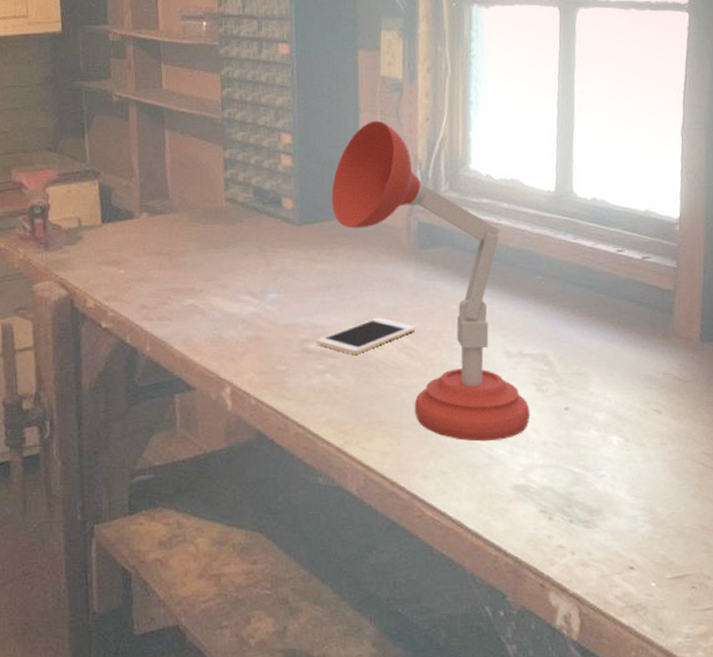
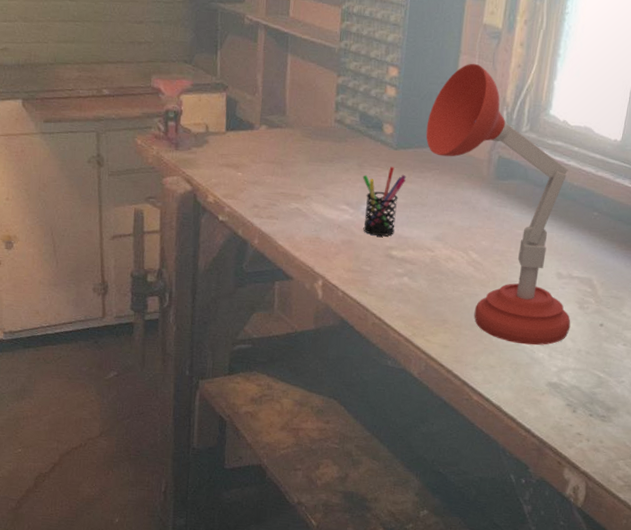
pen holder: none [264,246,316,329] -> present [362,166,407,237]
cell phone: present [317,317,416,355] -> none [399,234,485,263]

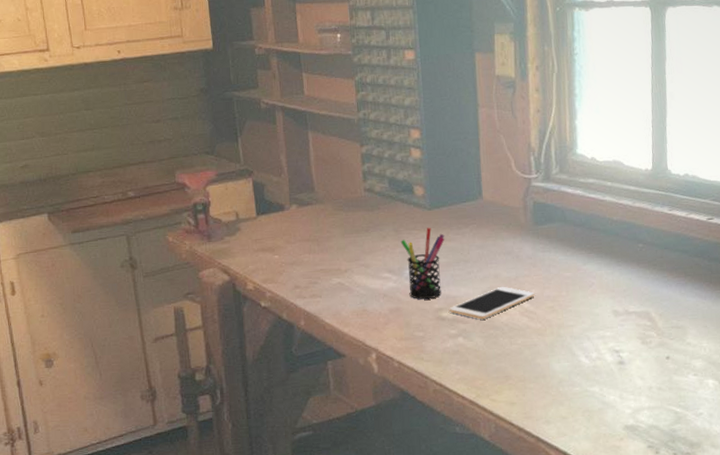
cell phone: none [399,234,485,263] -> present [449,286,535,320]
desk lamp: present [426,63,571,346] -> none [456,114,637,390]

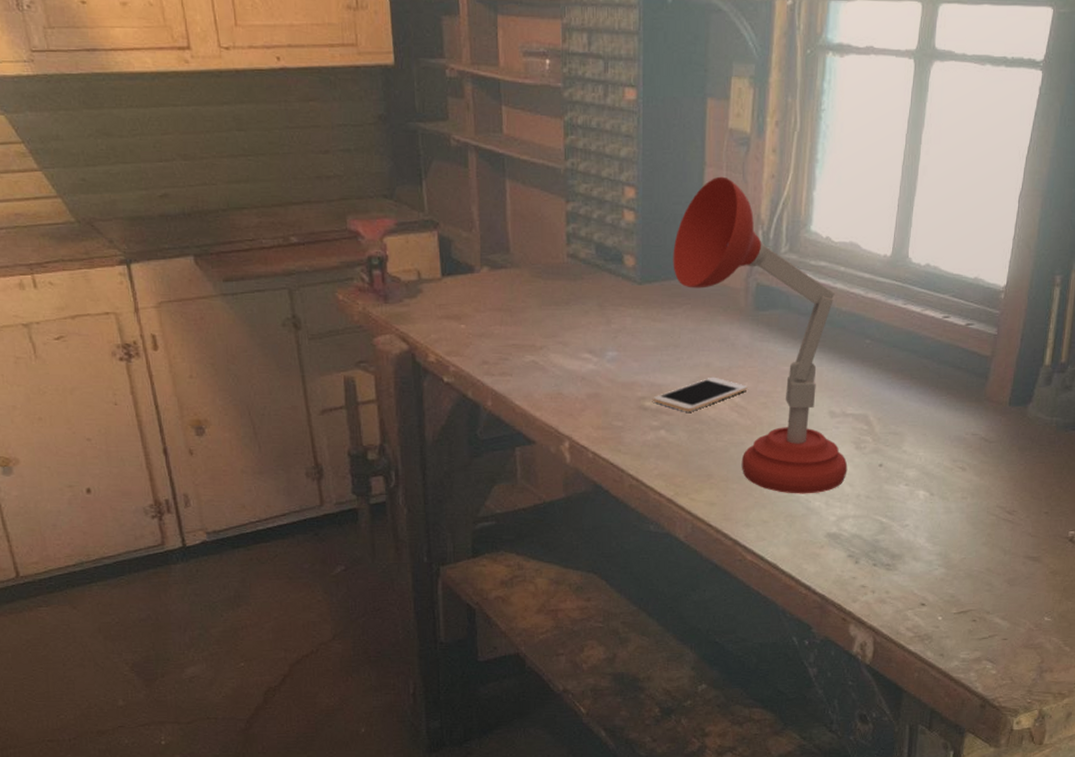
pen holder: present [400,227,445,300] -> none [604,304,655,386]
desk lamp: none [456,114,637,390] -> present [673,176,848,494]

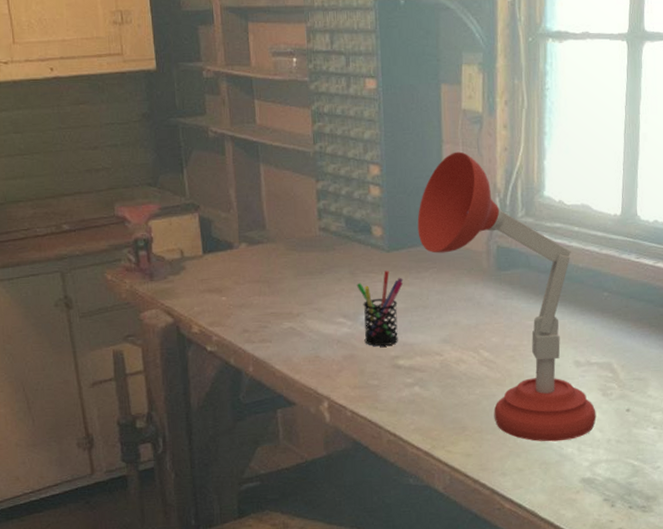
pen holder: none [604,304,655,386] -> present [356,270,404,347]
cell phone: present [653,377,748,412] -> none [406,334,495,369]

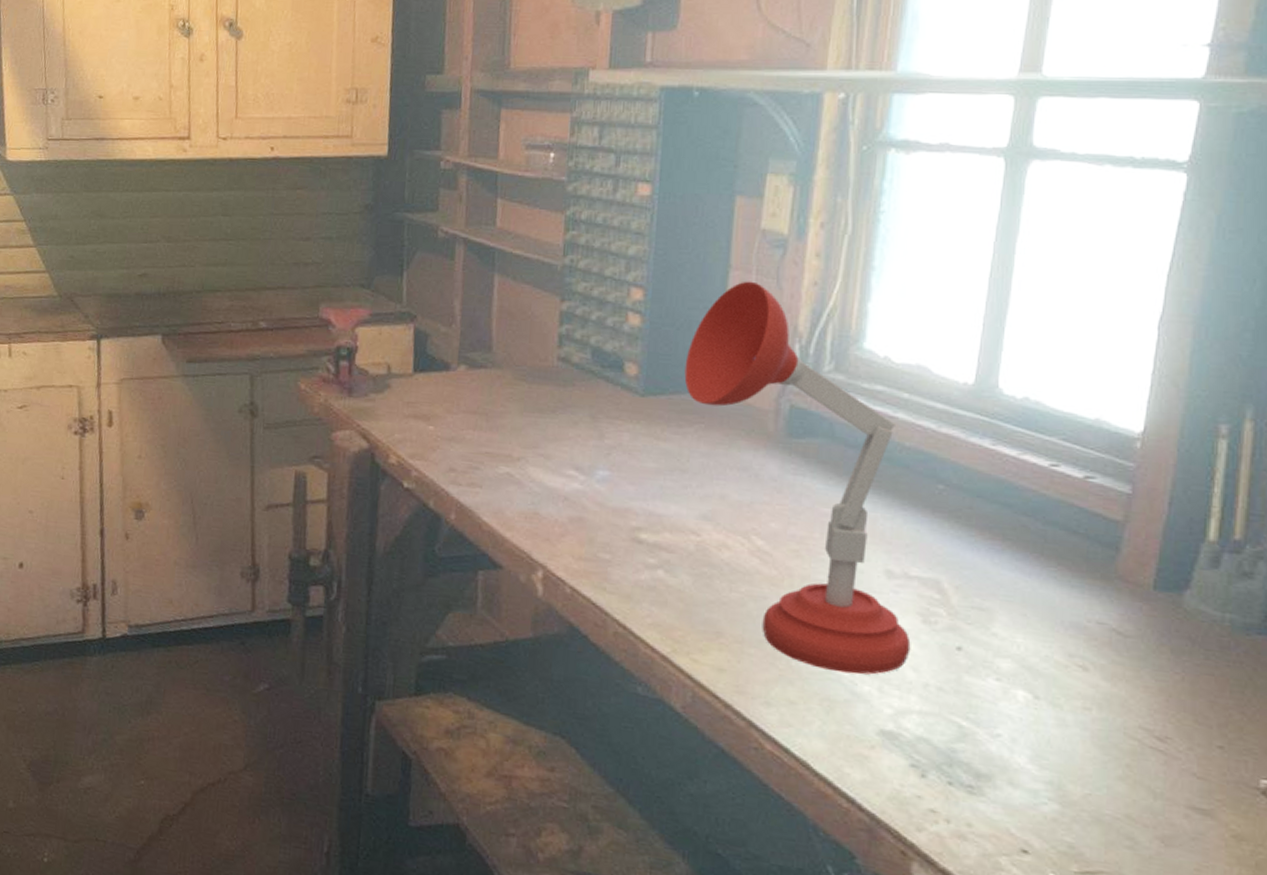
pen holder: present [356,270,404,347] -> none [596,419,659,513]

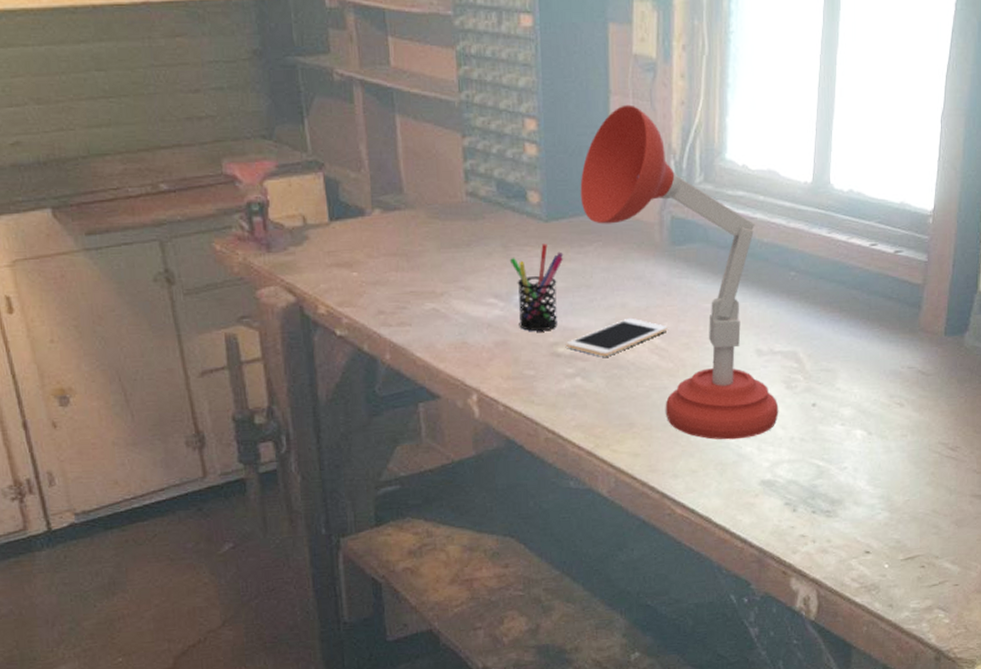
pen holder: none [596,419,659,513] -> present [509,244,564,332]
cell phone: none [650,511,774,552] -> present [566,317,668,357]

